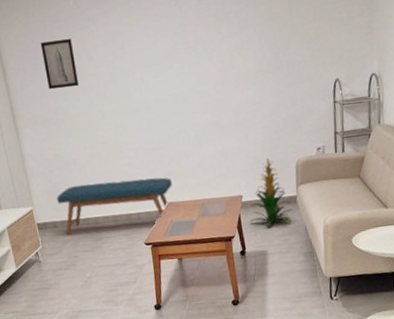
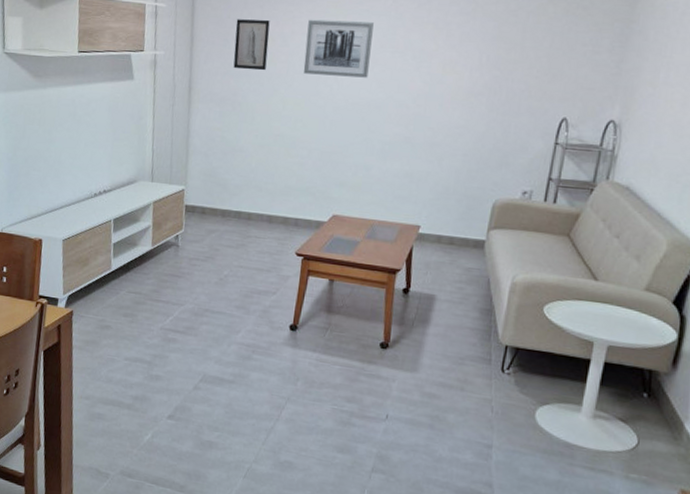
bench: present [57,177,172,235] -> none [212,173,343,229]
wall art: none [106,24,170,82] -> present [303,19,374,78]
indoor plant: present [250,157,294,227] -> none [424,189,479,269]

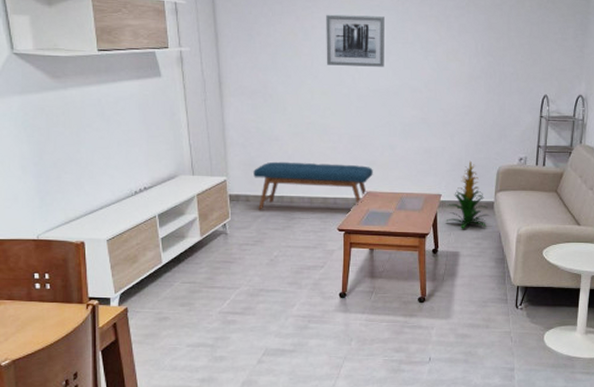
bench: none [212,173,343,229] -> present [253,161,373,210]
wall art: present [233,19,270,71] -> none [258,15,291,64]
indoor plant: none [424,189,479,269] -> present [447,160,490,229]

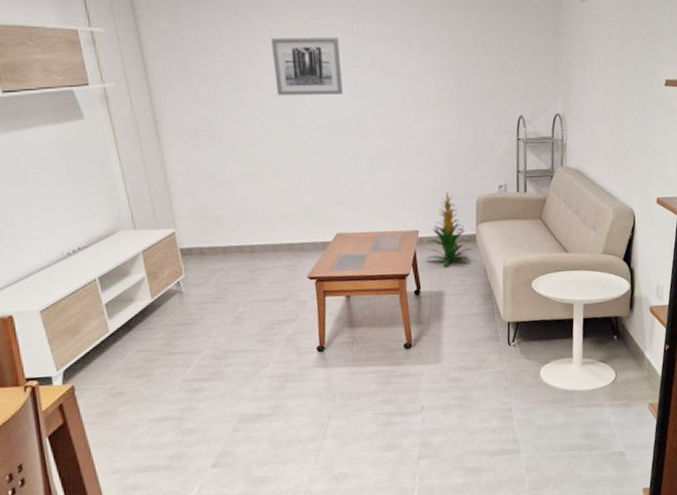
bench: present [253,161,373,210] -> none [205,205,342,263]

